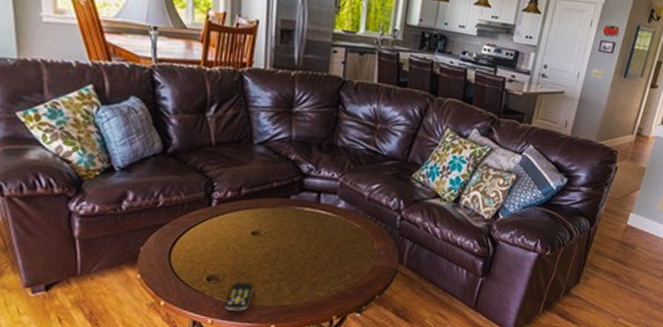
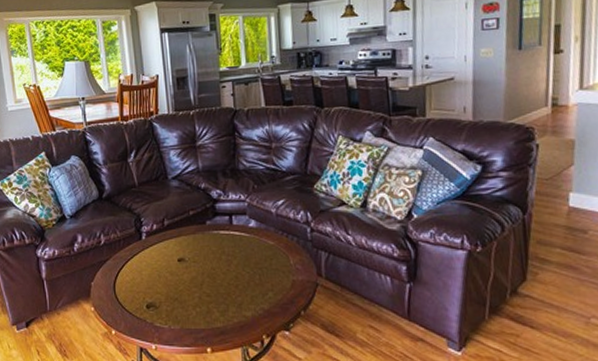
remote control: present [225,282,254,311] -> none [165,307,187,336]

